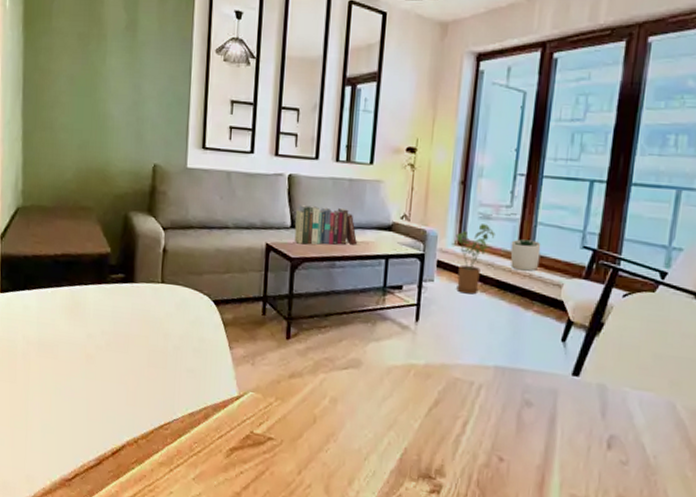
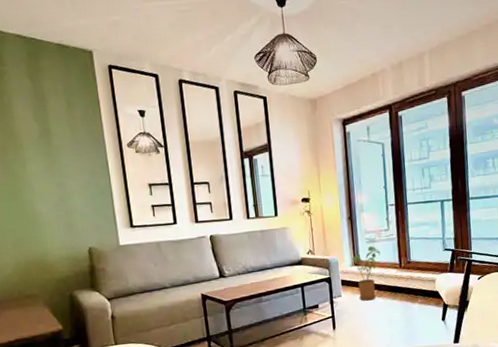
books: present [294,205,357,246] -> none [222,254,276,289]
planter: present [510,239,541,271] -> none [393,251,416,276]

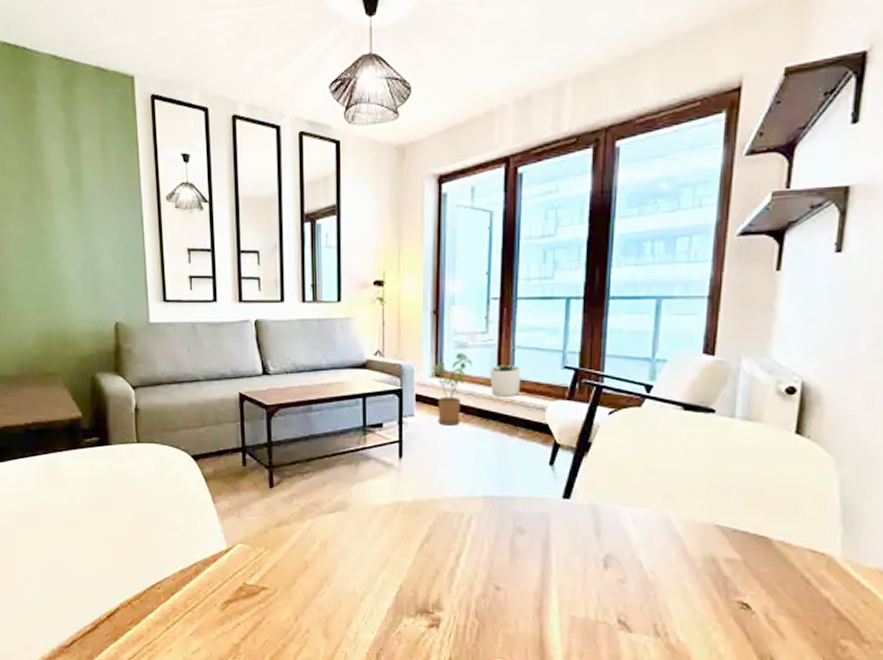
planter: none [393,251,416,276] -> present [490,365,521,397]

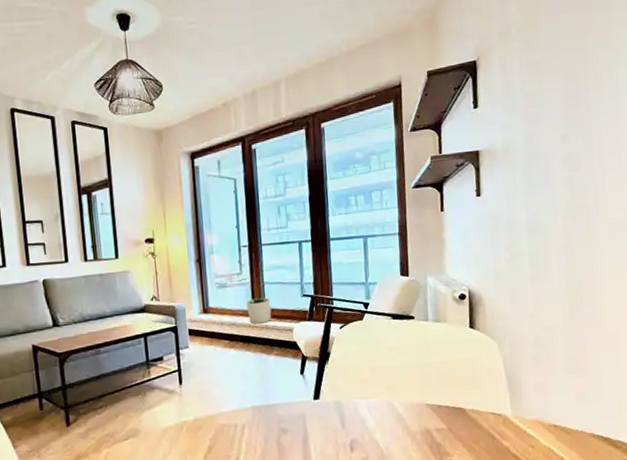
house plant: present [432,353,473,426] -> none [200,292,233,353]

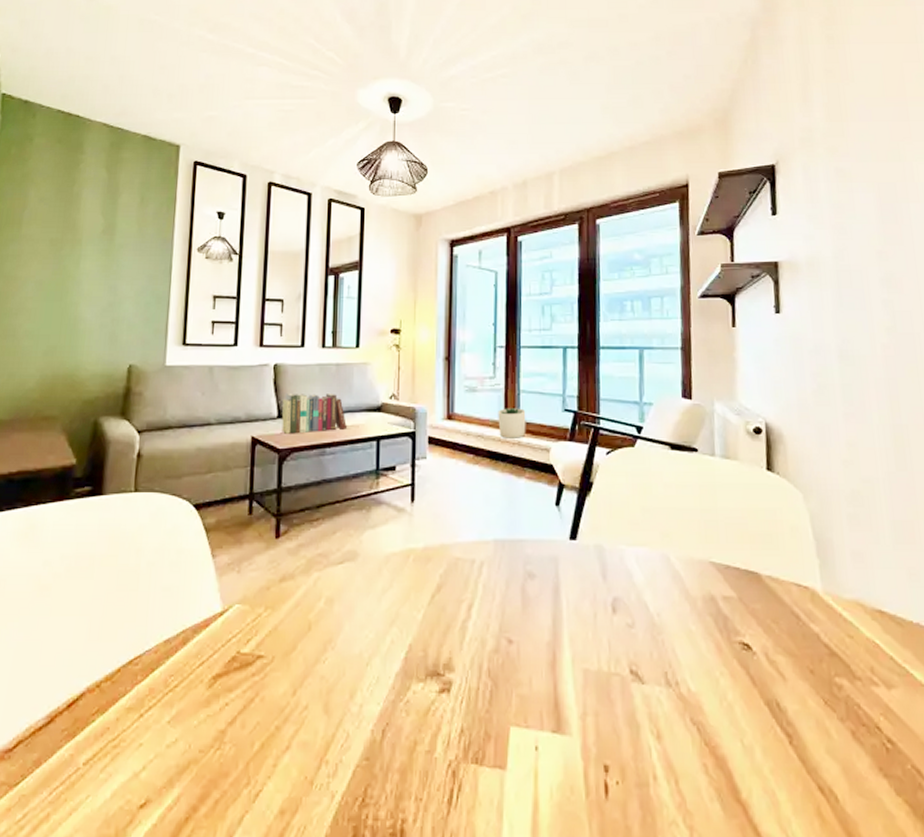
books: none [56,301,116,340] -> present [282,394,347,434]

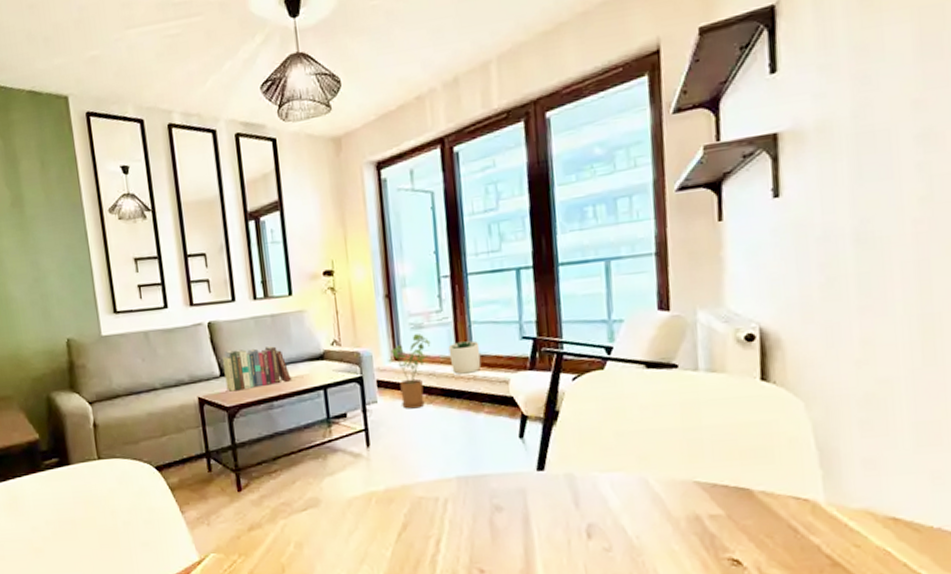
house plant: none [444,397,482,468] -> present [390,334,431,409]

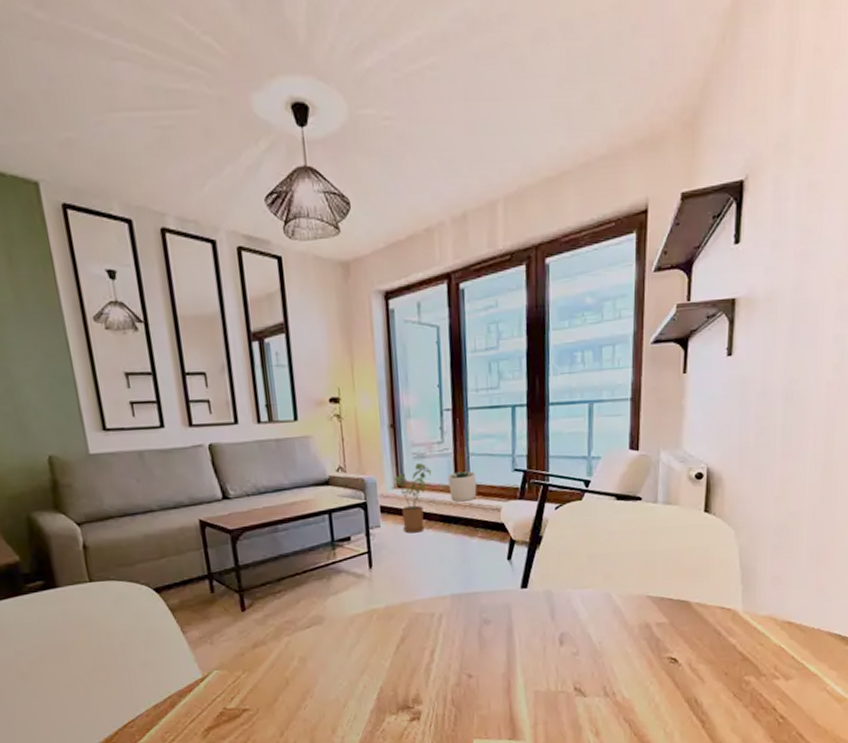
books: present [223,346,291,392] -> none [225,470,296,515]

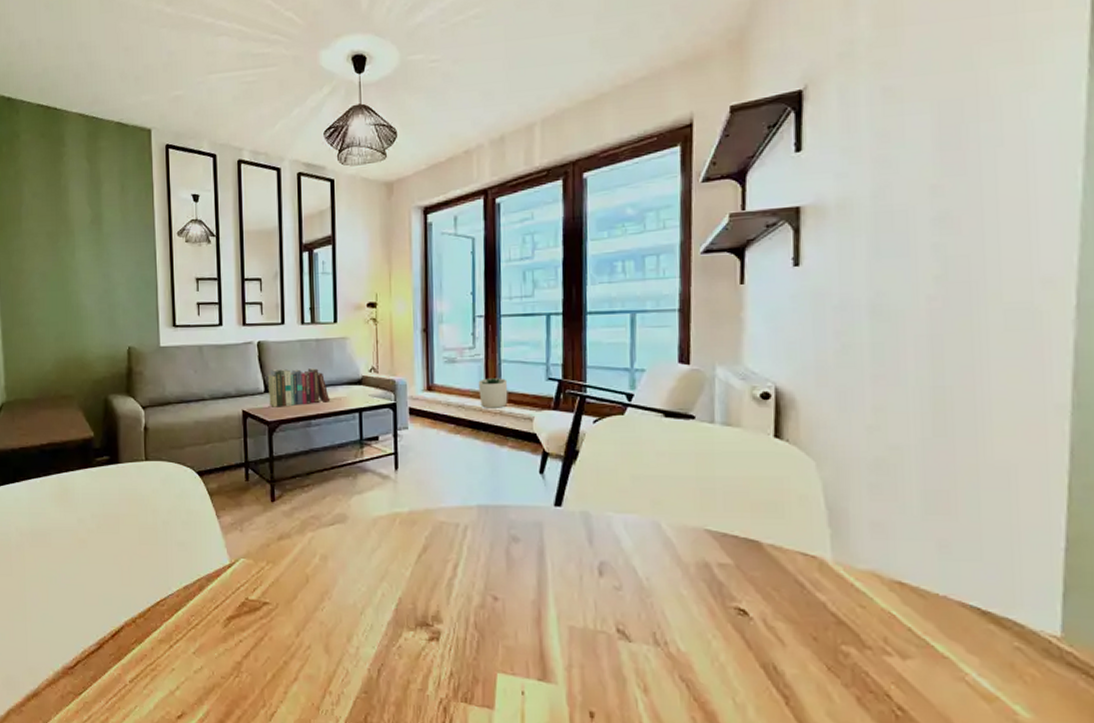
books: none [225,470,296,515] -> present [268,368,330,407]
house plant: present [393,463,432,533] -> none [424,368,462,437]

